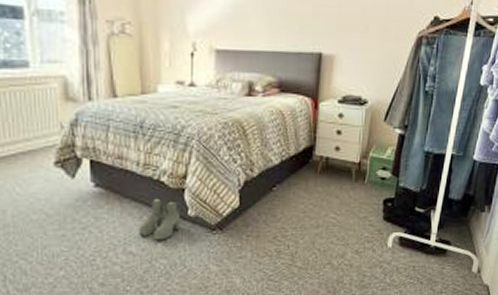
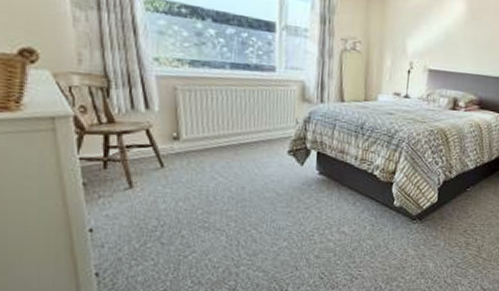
boots: present [138,196,180,241] -> none [351,187,387,224]

